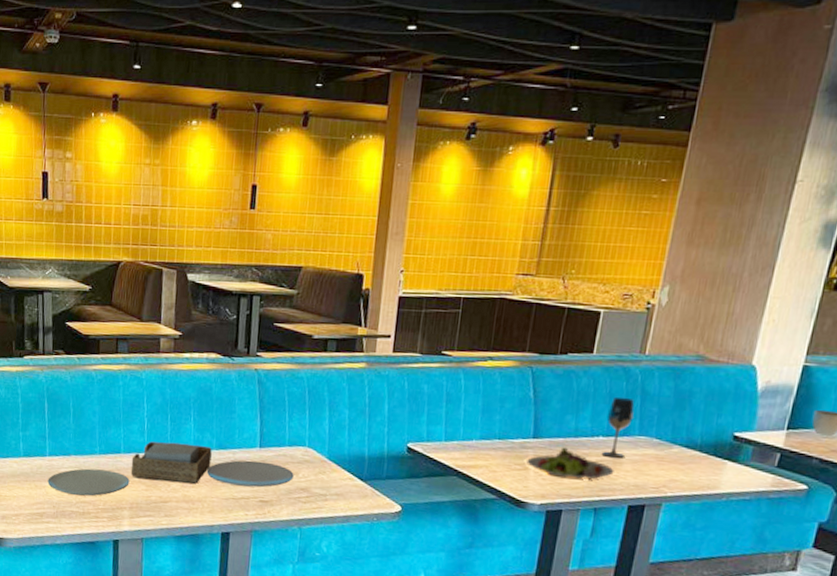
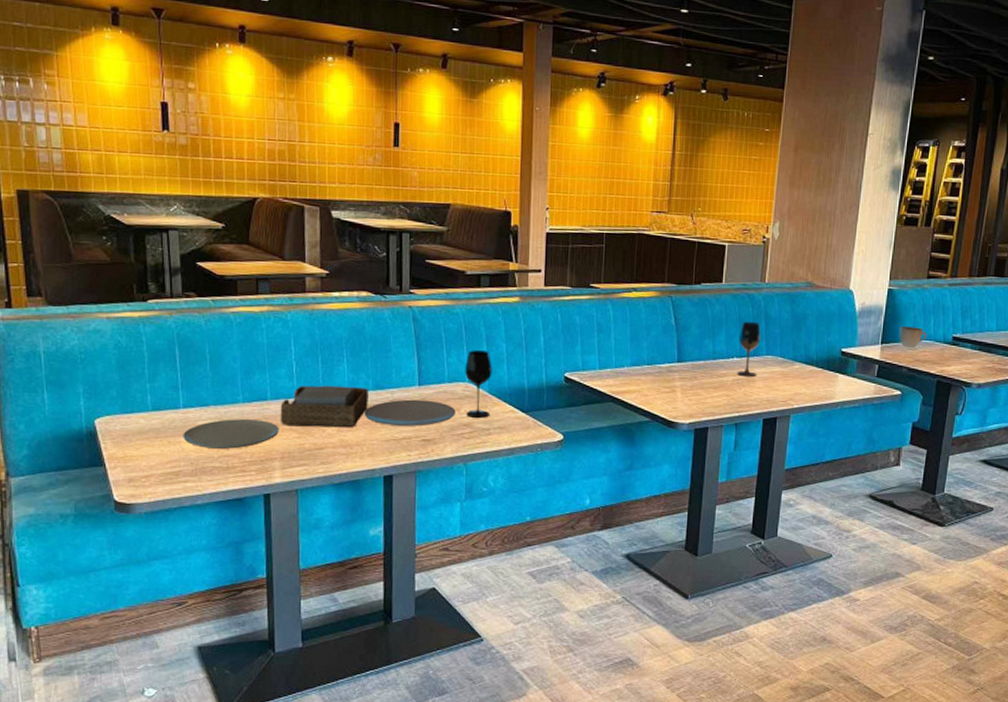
wine glass: none [304,415,334,483] -> present [464,350,493,418]
salad plate: present [527,447,614,479] -> none [674,369,749,397]

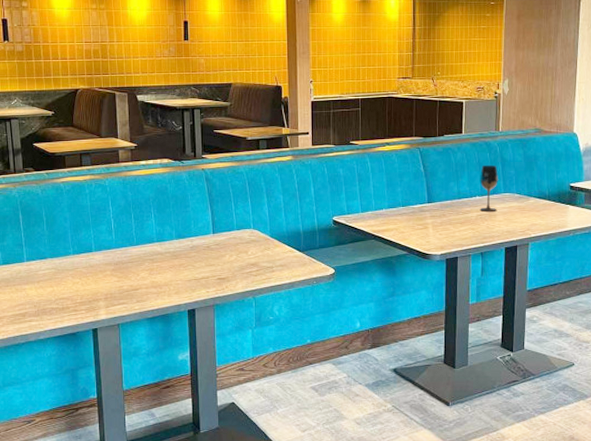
plate: present [183,419,279,449] -> none [27,268,103,293]
napkin holder: present [280,385,370,427] -> none [102,237,174,271]
plate: present [364,399,456,427] -> none [169,245,244,268]
wine glass: present [464,350,493,418] -> none [249,202,273,258]

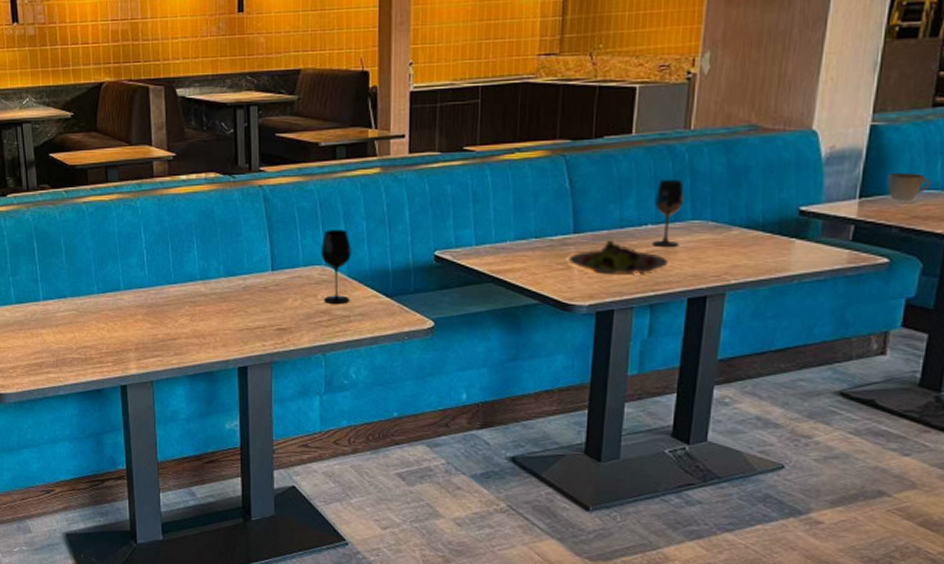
wine glass: none [249,202,273,258] -> present [320,230,352,304]
salad plate: none [426,207,491,231] -> present [569,240,668,273]

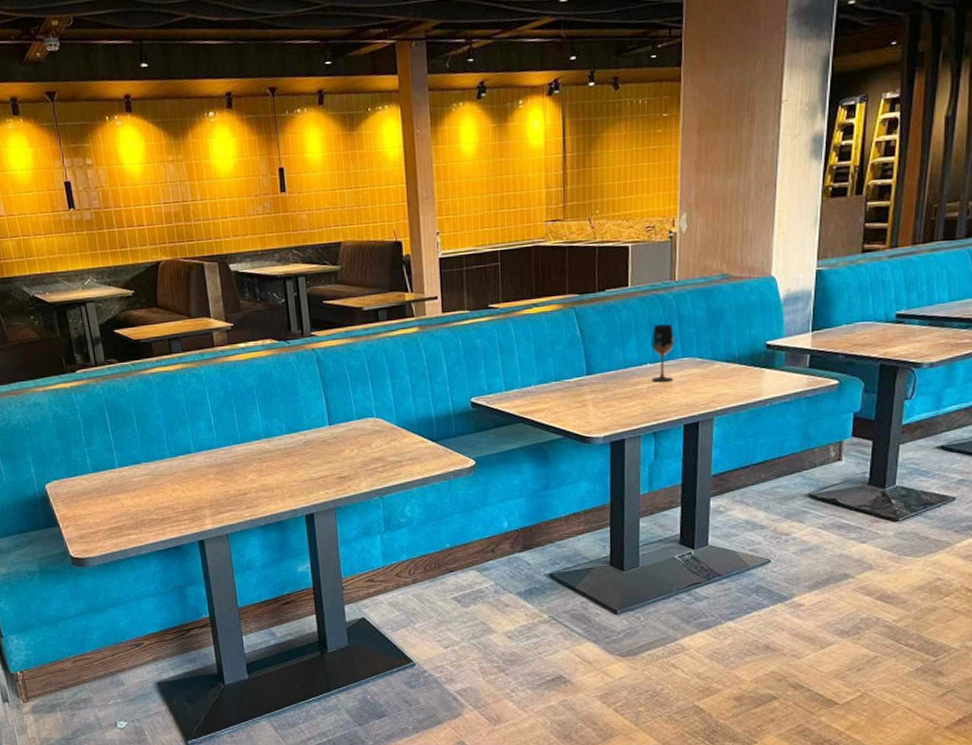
wine glass: present [320,230,352,304] -> none [371,384,400,452]
salad plate: present [569,240,668,273] -> none [585,379,666,408]
cup: present [886,173,932,201] -> none [832,308,866,332]

